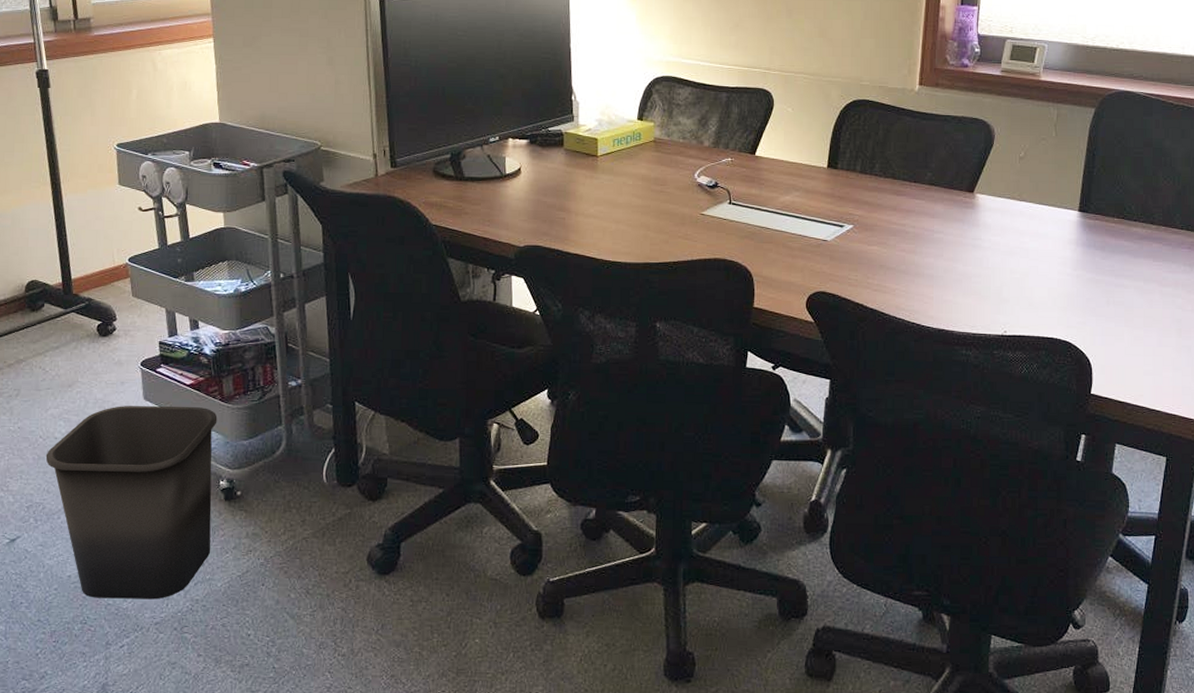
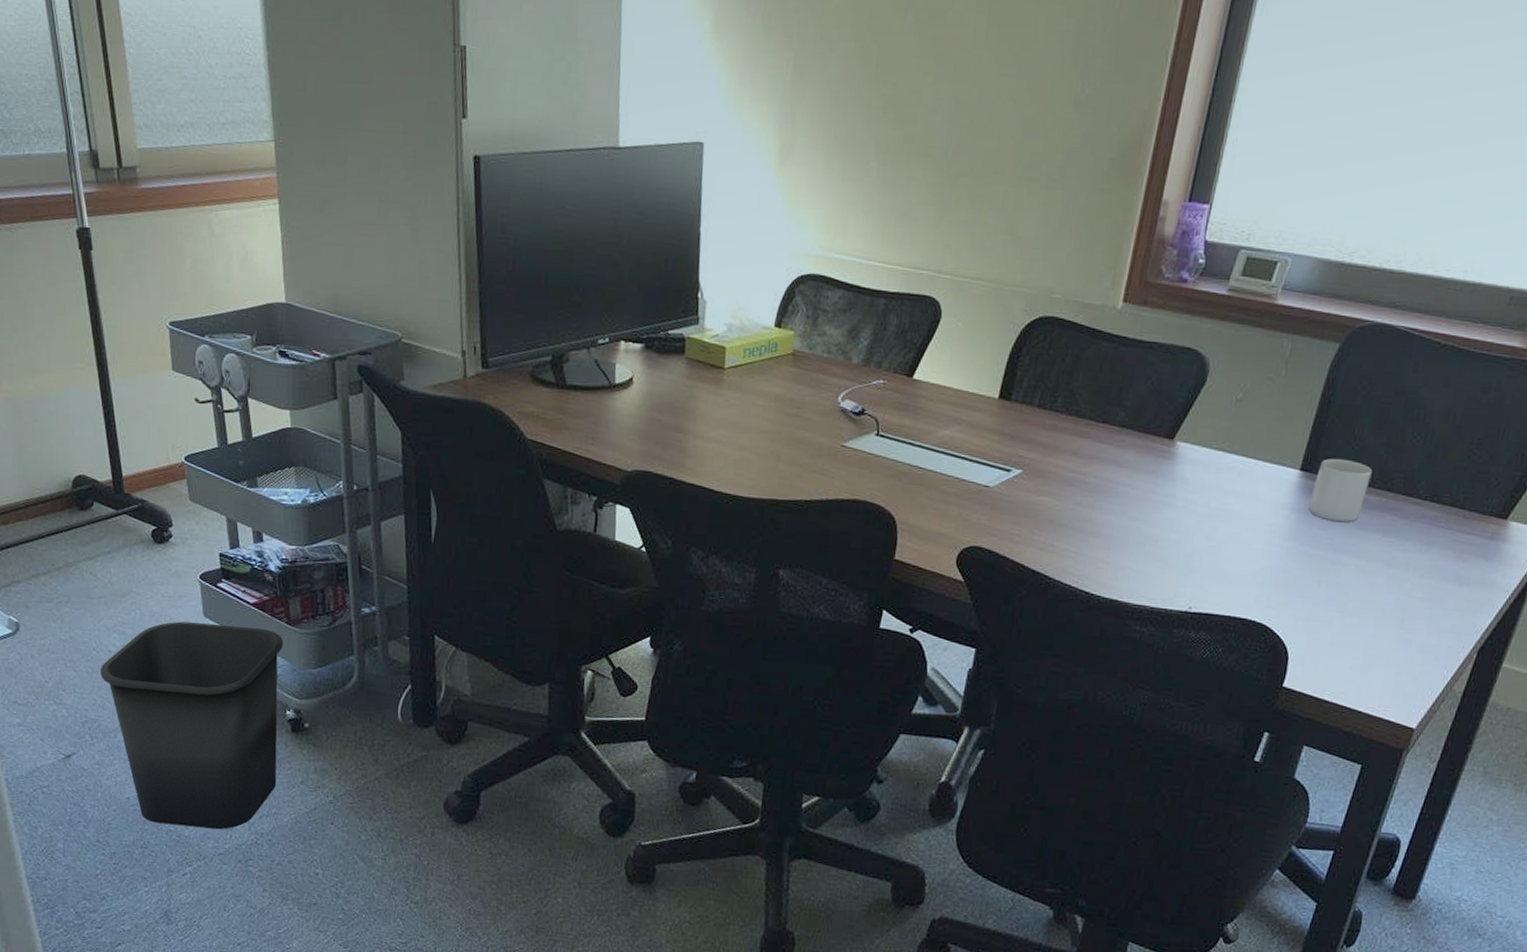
mug: none [1090,200,1136,252] -> present [1308,458,1372,523]

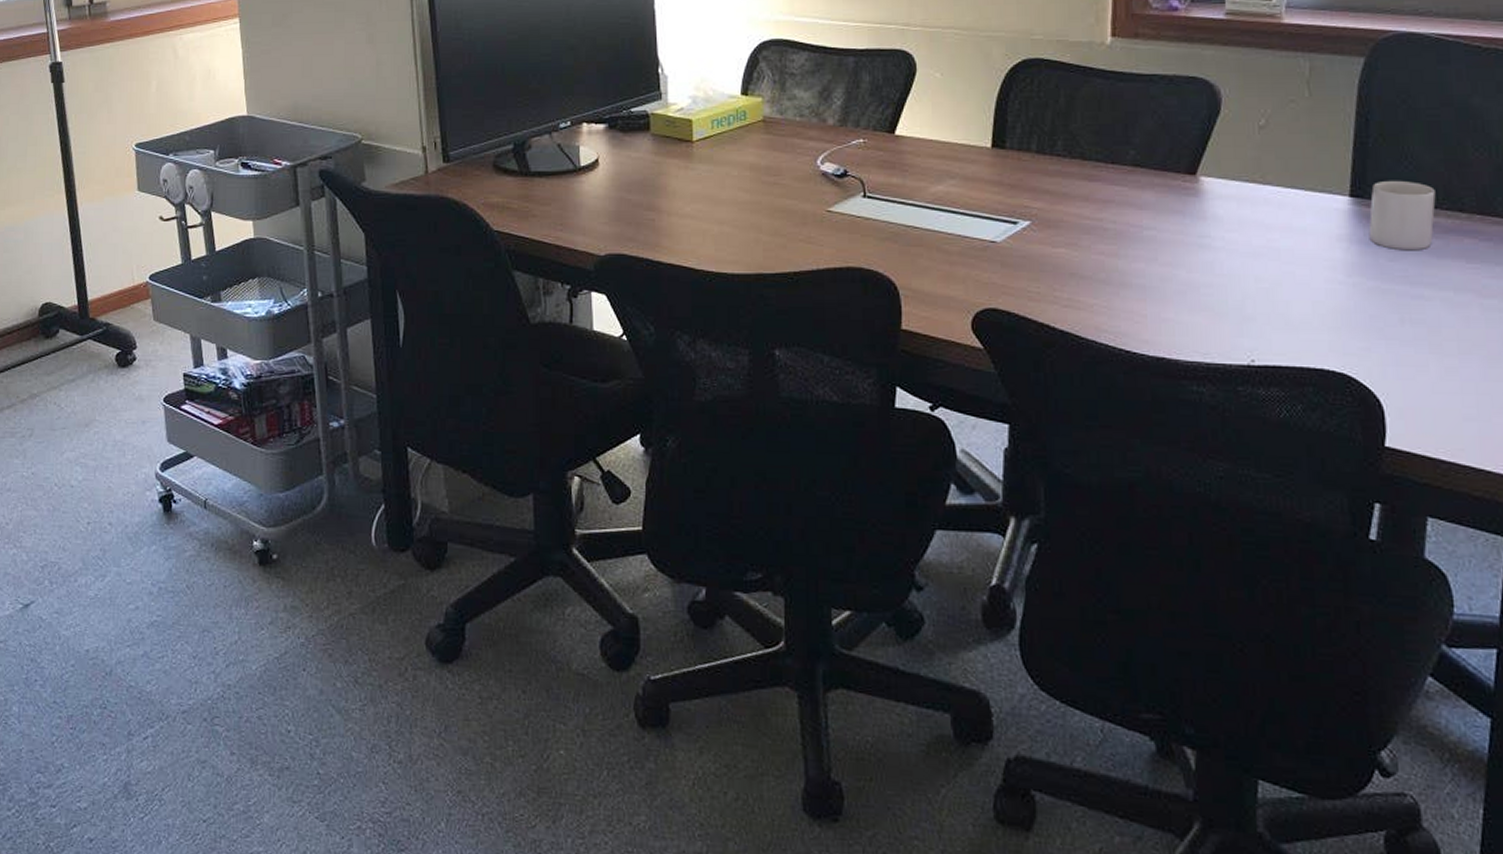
waste bin: present [100,621,284,830] -> none [61,449,249,683]

